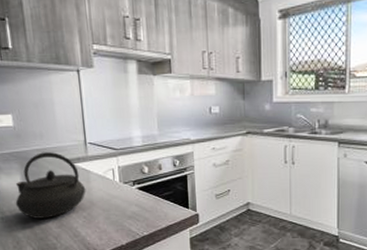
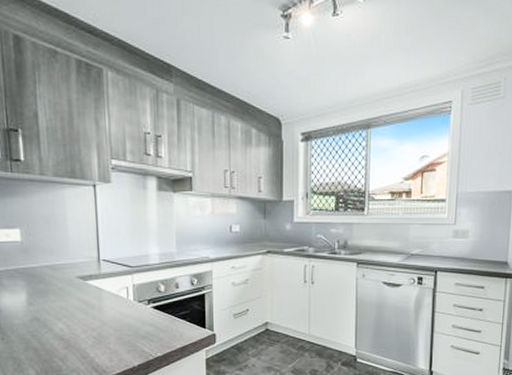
kettle: present [15,152,86,219] -> none [18,269,97,339]

